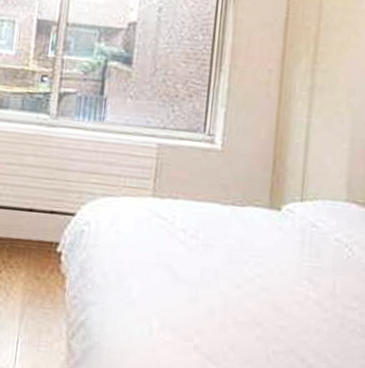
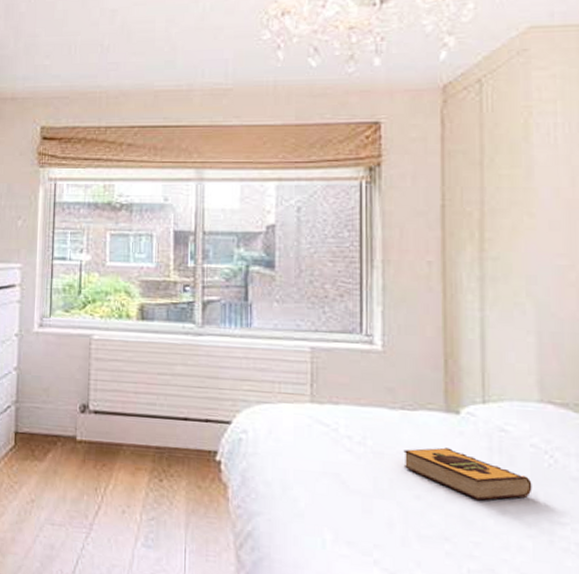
hardback book: none [228,241,333,289] -> present [403,447,532,501]

